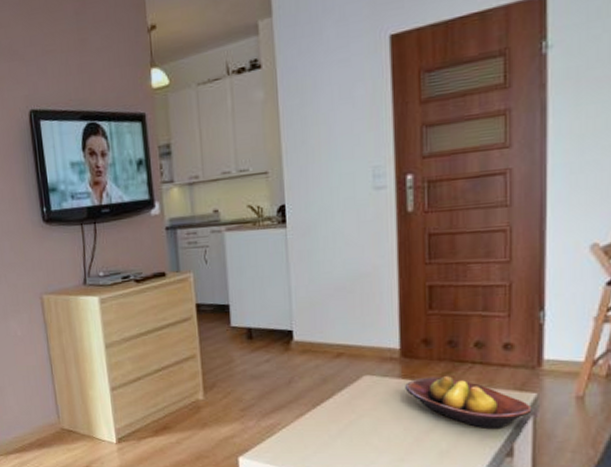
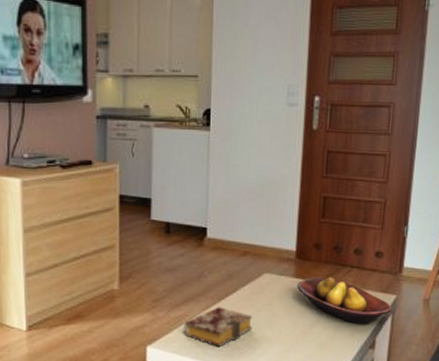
book: none [277,414,356,456] -> present [184,307,253,346]

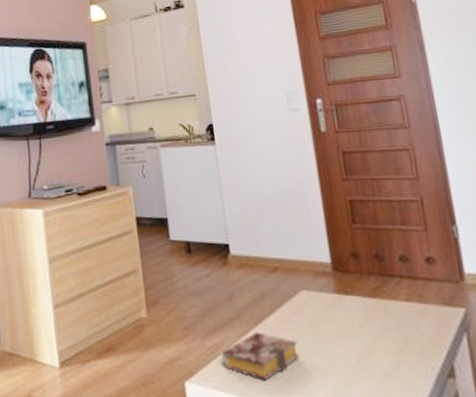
fruit bowl: present [297,276,392,324] -> none [341,289,465,347]

